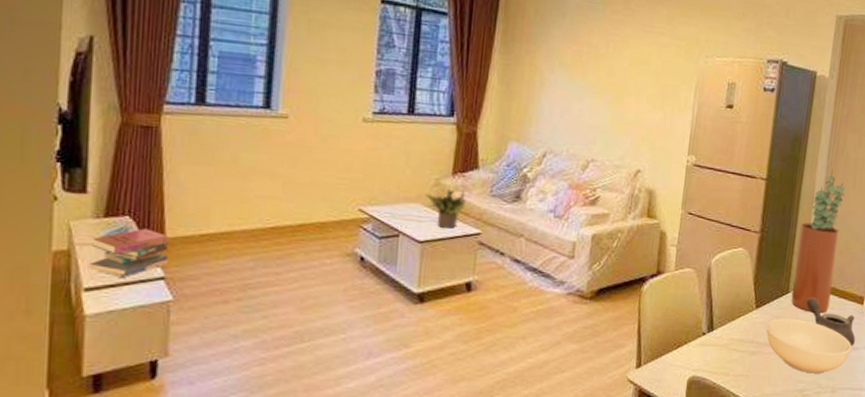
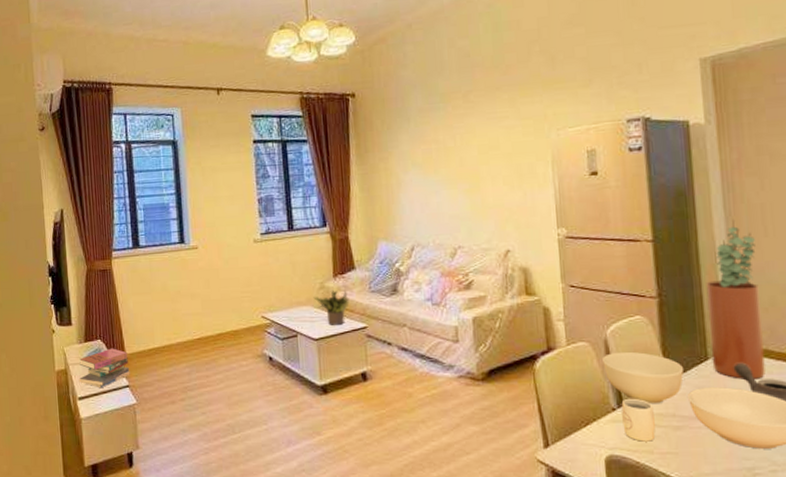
bowl: none [702,280,769,331] -> present [603,351,684,405]
mug: none [708,324,737,365] -> present [621,398,656,442]

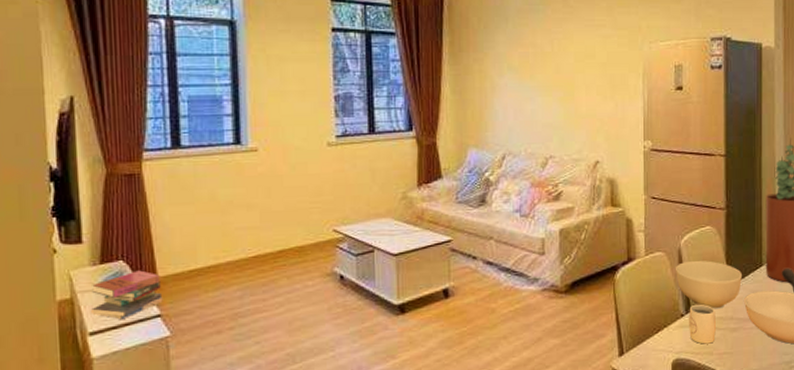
potted plant: present [313,289,350,325] -> none [394,200,434,239]

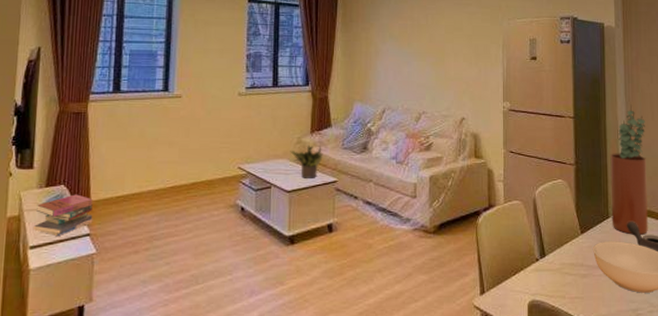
potted plant: none [394,200,434,239] -> present [290,145,323,178]
bowl: present [676,260,743,309] -> none [531,209,592,256]
mug: present [689,304,716,344] -> none [543,250,568,288]

